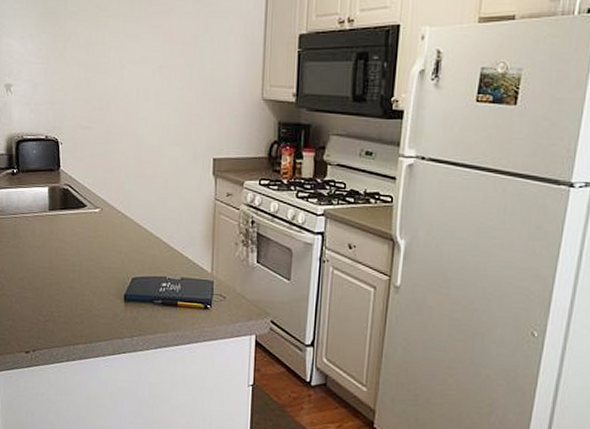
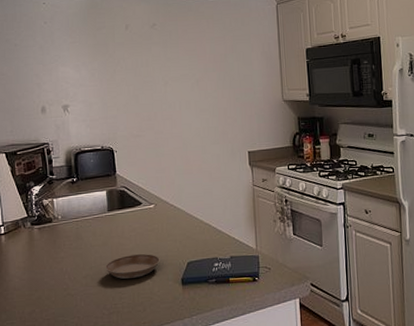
saucer: none [43,261,102,287] -> present [105,254,160,279]

